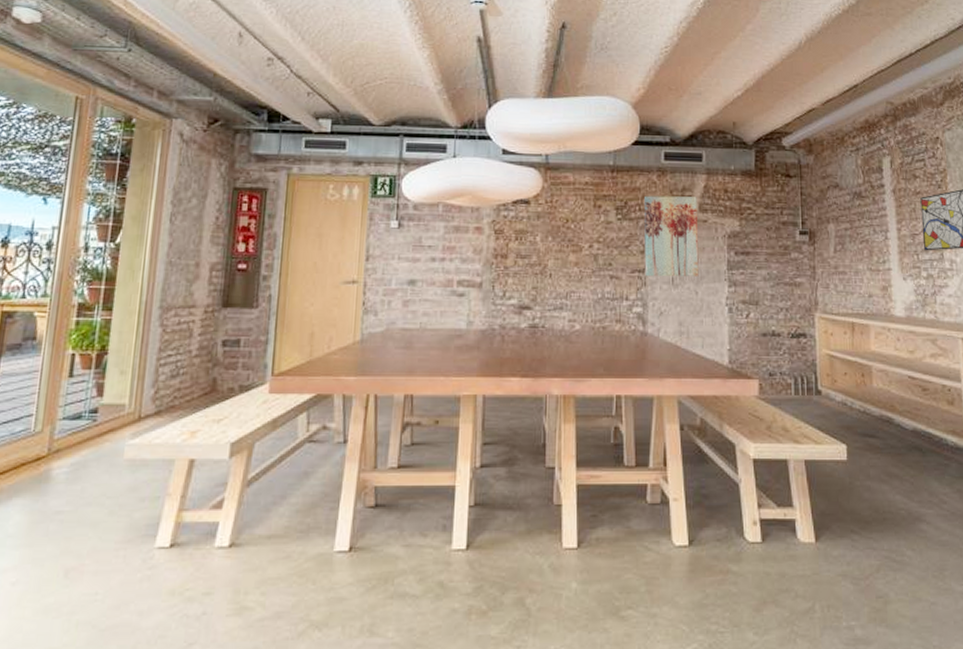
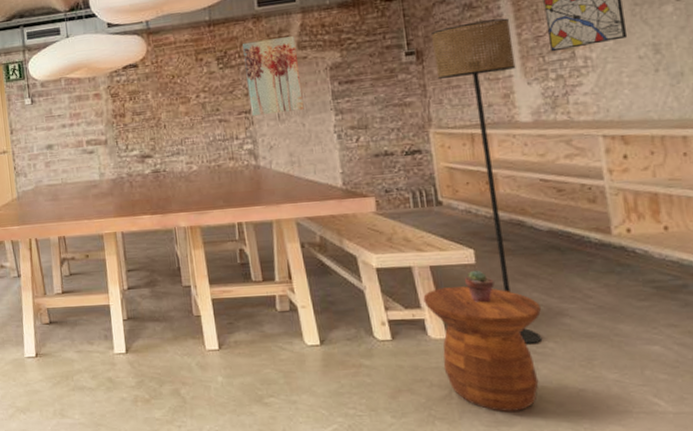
side table: none [796,485,903,627] -> present [423,286,542,411]
floor lamp: none [824,211,902,552] -> present [432,18,543,345]
potted succulent: none [836,467,863,504] -> present [465,270,495,303]

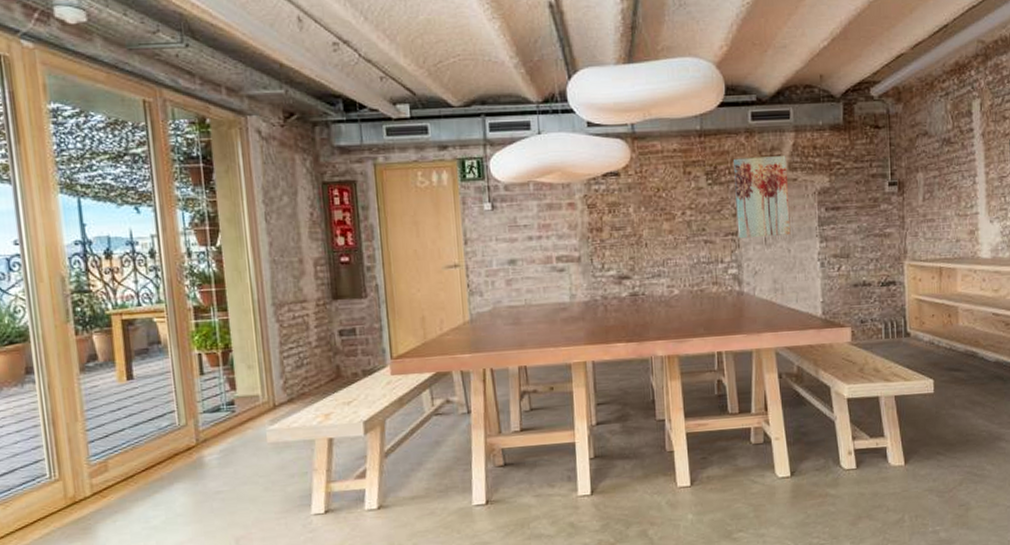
side table: present [423,286,542,411] -> none [887,415,984,531]
floor lamp: present [432,18,543,345] -> none [913,156,983,468]
potted succulent: present [465,270,495,303] -> none [924,399,948,431]

